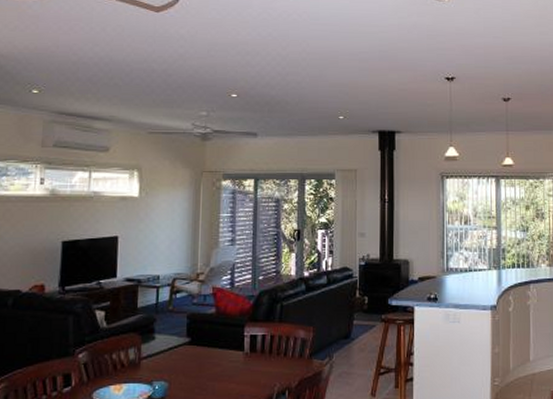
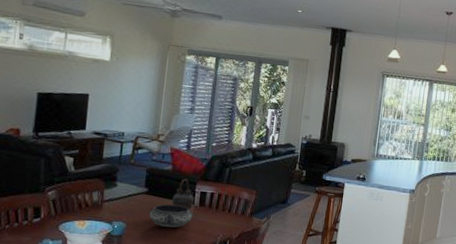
bowl: none [193,353,245,383] -> present [149,204,194,228]
teapot: none [218,321,244,358] -> present [172,178,195,210]

